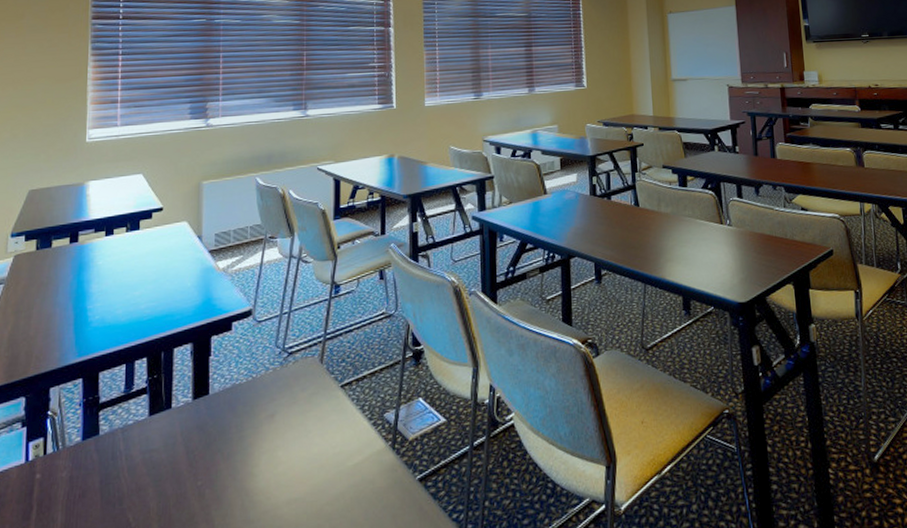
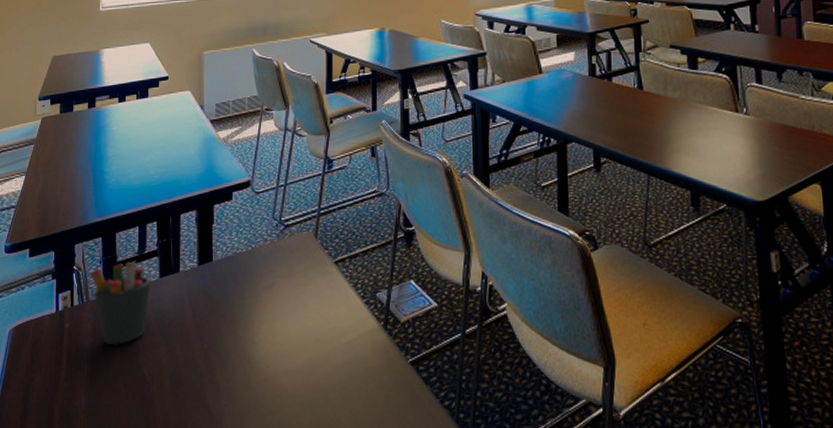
pen holder: none [68,401,139,493] -> present [90,261,151,346]

